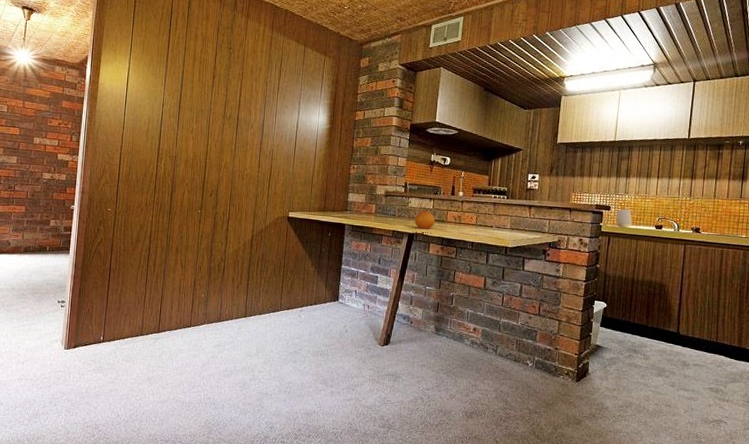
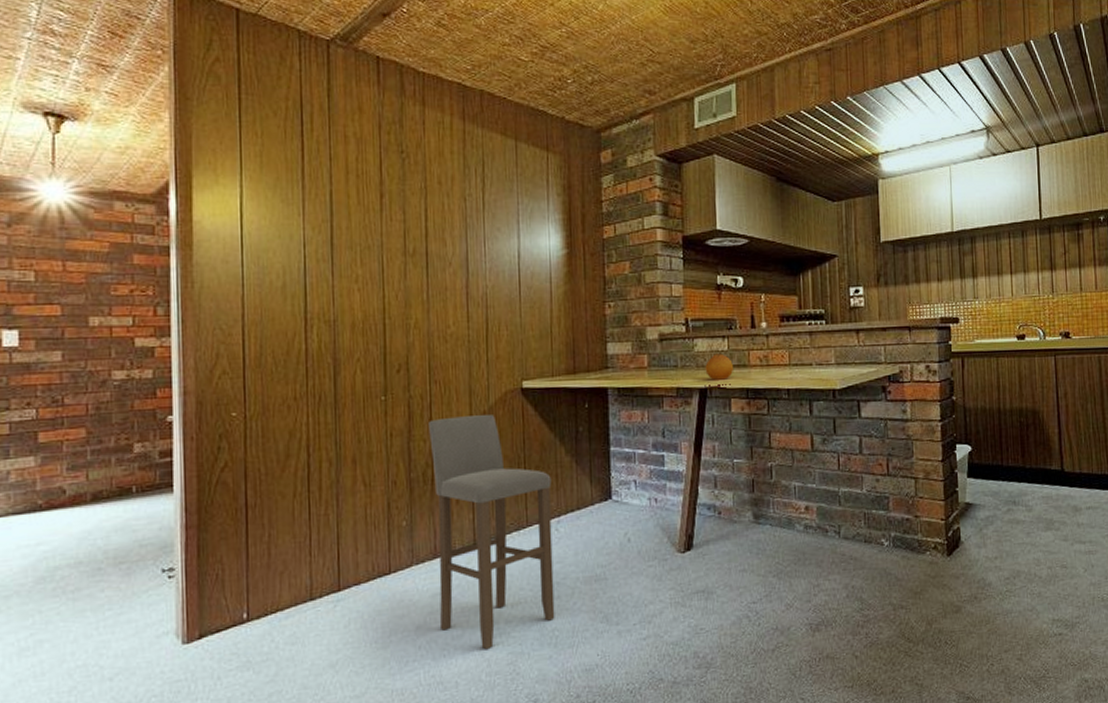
bar stool: none [217,230,300,388] -> present [429,415,555,650]
canister: present [613,208,637,228] -> none [964,318,994,344]

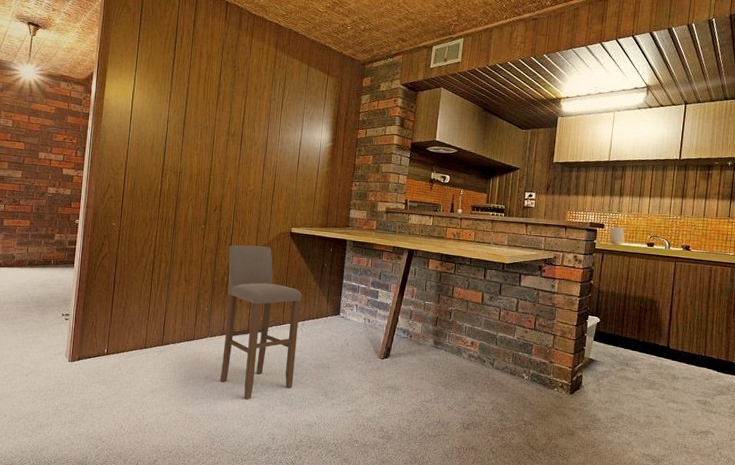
fruit: present [705,353,733,380] -> none [414,226,434,246]
canister: none [964,318,994,344] -> present [607,226,630,245]

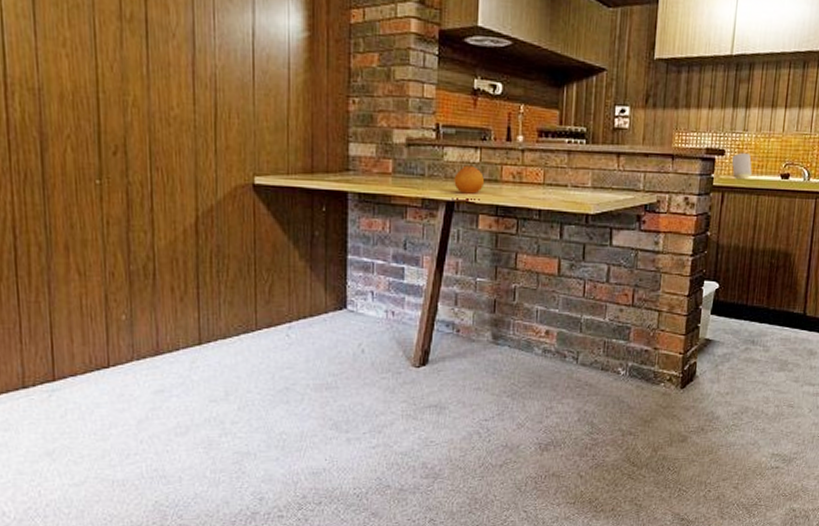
bar stool: present [219,245,302,400] -> none [150,209,283,448]
fruit: none [414,226,434,246] -> present [454,165,484,194]

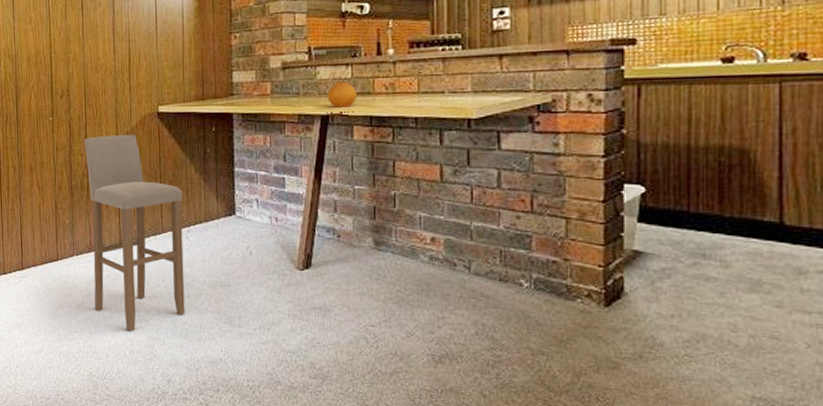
bar stool: none [150,209,283,448] -> present [85,135,185,332]
canister: present [728,152,758,179] -> none [643,38,687,68]

